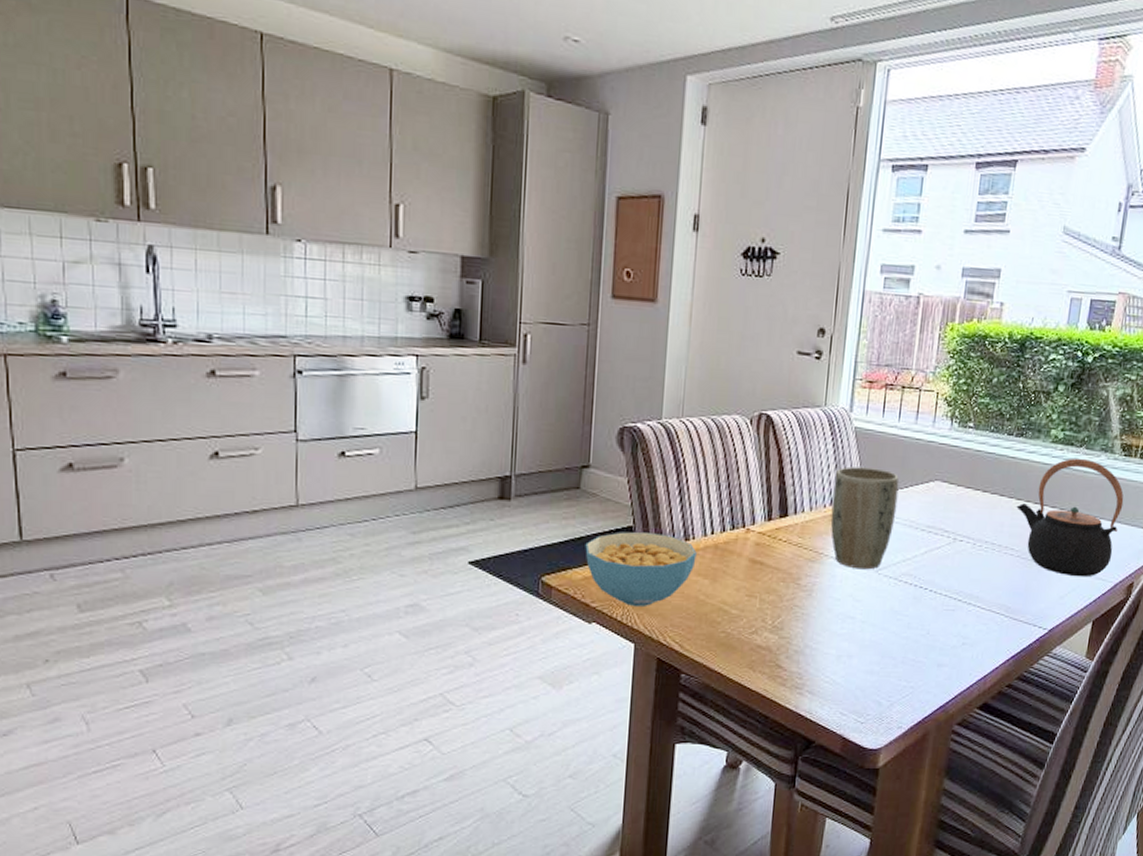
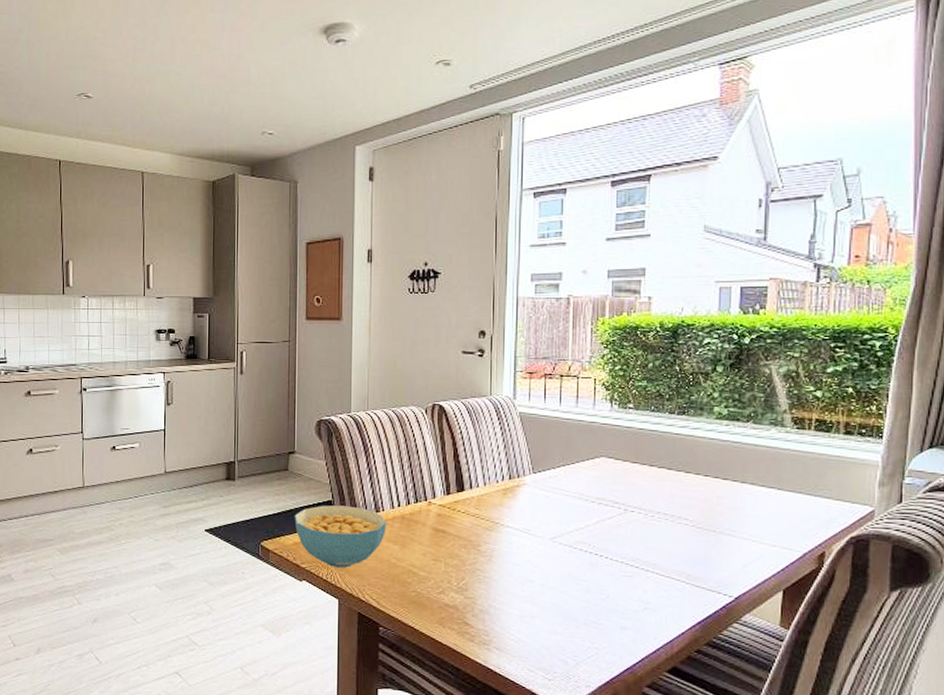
plant pot: present [830,466,900,570] -> none [504,447,566,538]
teapot: present [1016,458,1124,577] -> none [686,432,802,547]

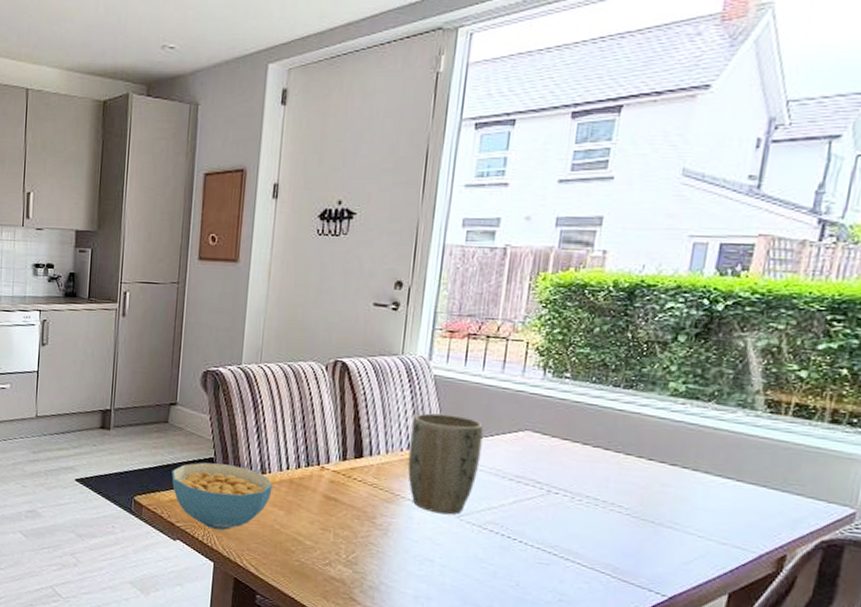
plant pot: none [504,447,566,538] -> present [407,413,484,515]

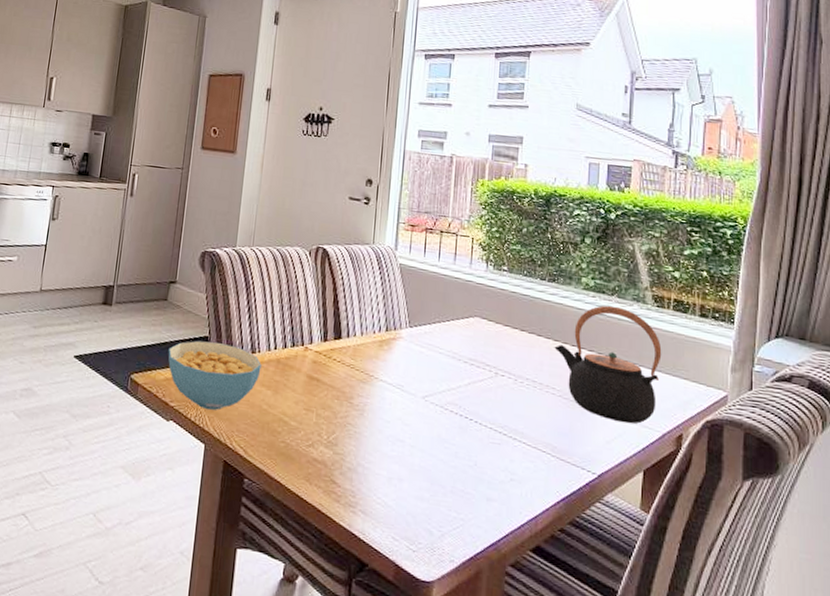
plant pot: present [407,413,484,515] -> none [379,298,442,396]
teapot: none [625,413,771,544] -> present [554,305,662,424]

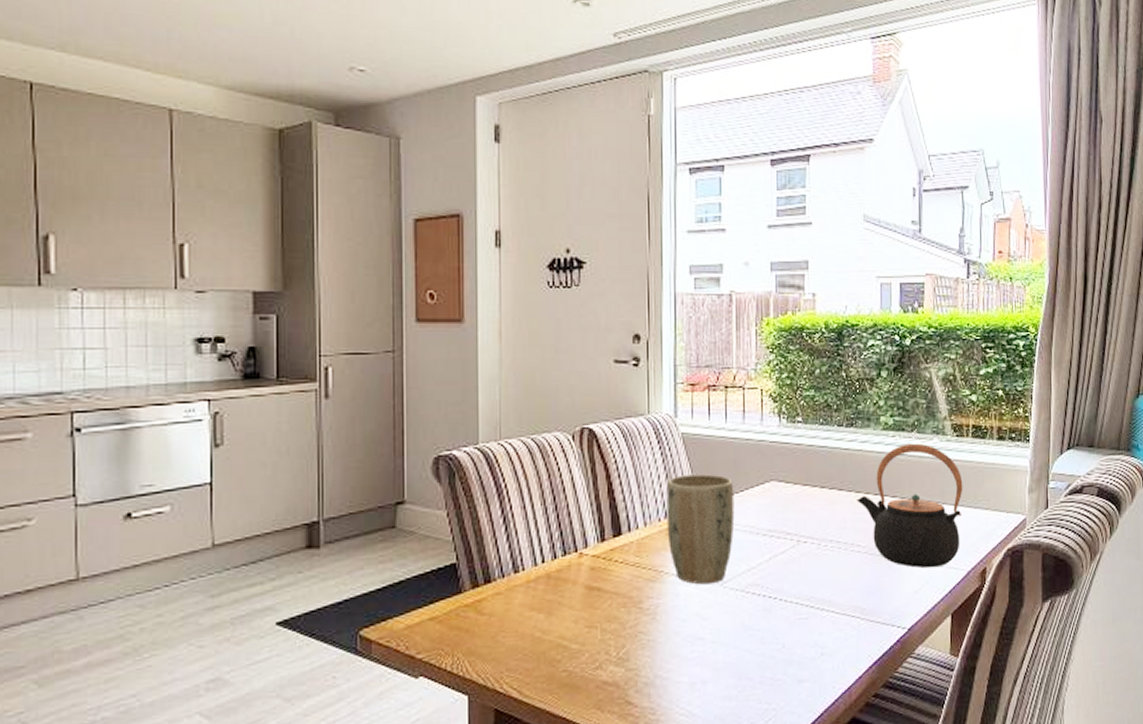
cereal bowl: present [168,340,262,410] -> none [405,568,528,653]
plant pot: none [379,298,442,396] -> present [666,474,735,585]

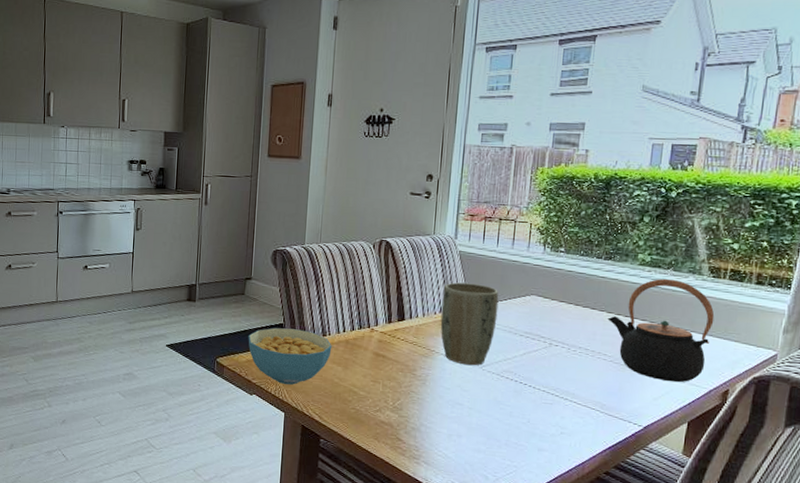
cereal bowl: none [405,568,528,653] -> present [248,327,332,385]

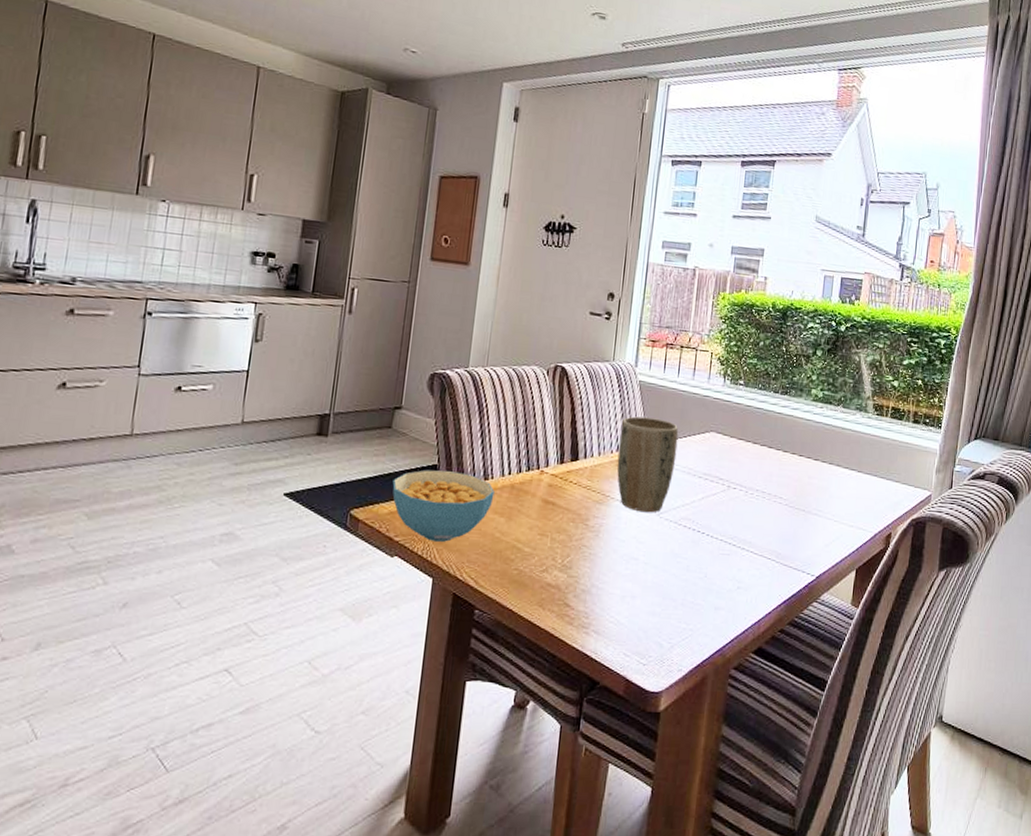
teapot: present [607,278,715,383] -> none [783,415,879,527]

